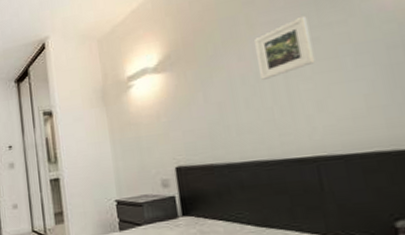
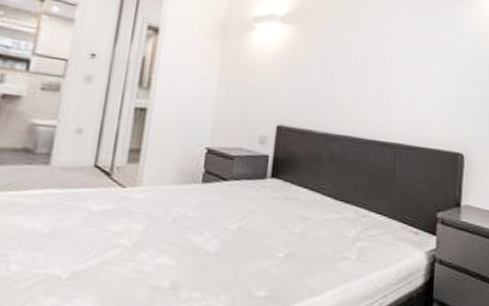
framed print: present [254,15,315,80] -> none [372,14,418,62]

